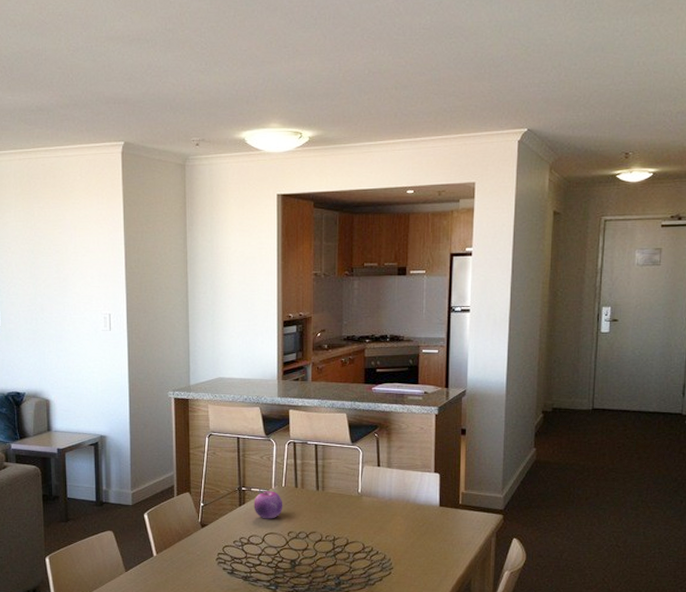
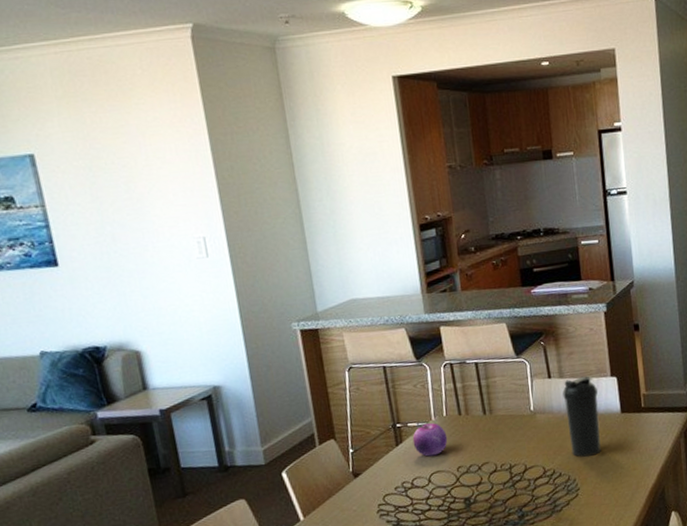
water bottle: none [389,469,420,540] -> present [562,376,601,457]

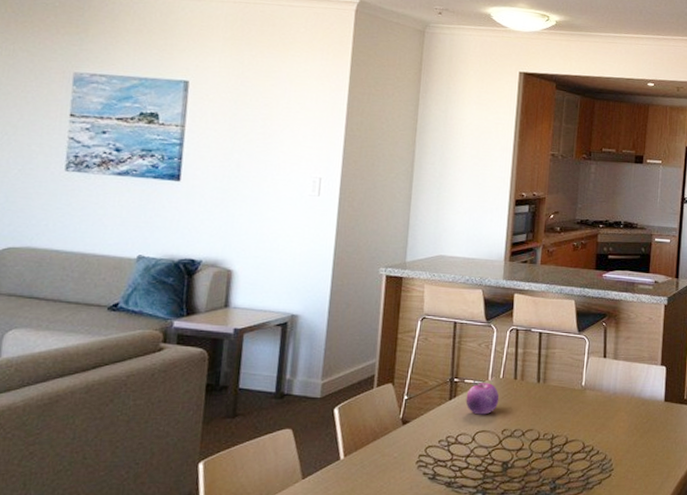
water bottle: present [562,376,601,457] -> none [612,361,646,438]

